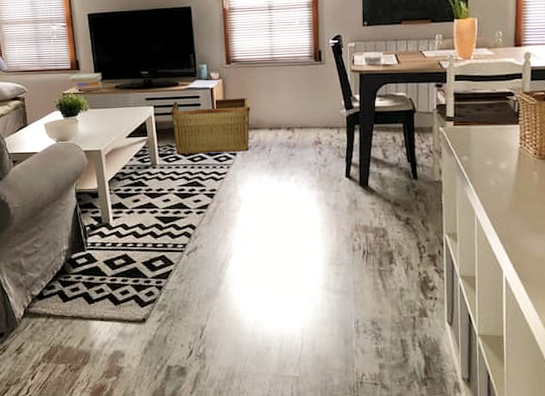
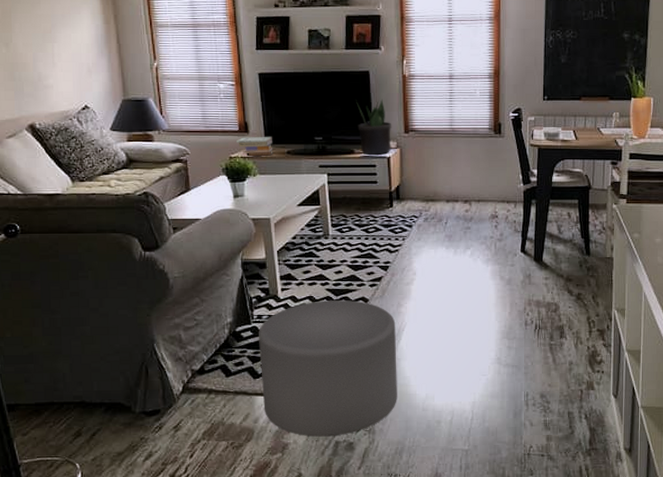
bowl: present [44,118,79,143] -> none [208,184,247,209]
pouf: none [93,227,227,361] -> present [259,300,397,437]
hamper: present [170,98,251,155] -> none [345,168,428,225]
planter: none [179,32,214,86] -> present [356,99,392,155]

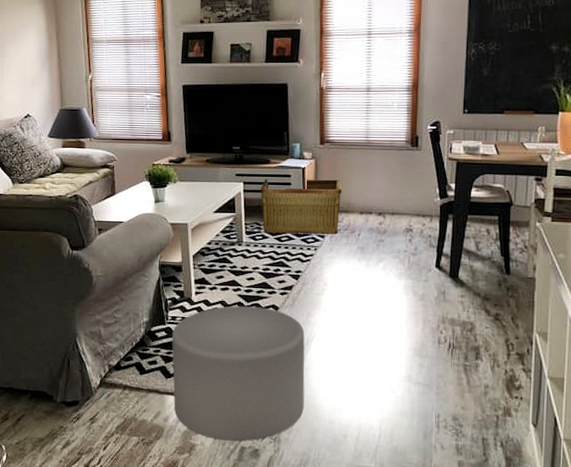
books: present [237,136,273,157] -> none [160,145,194,164]
hamper: none [345,168,428,225] -> present [260,179,342,234]
planter: present [356,99,392,155] -> none [274,110,308,165]

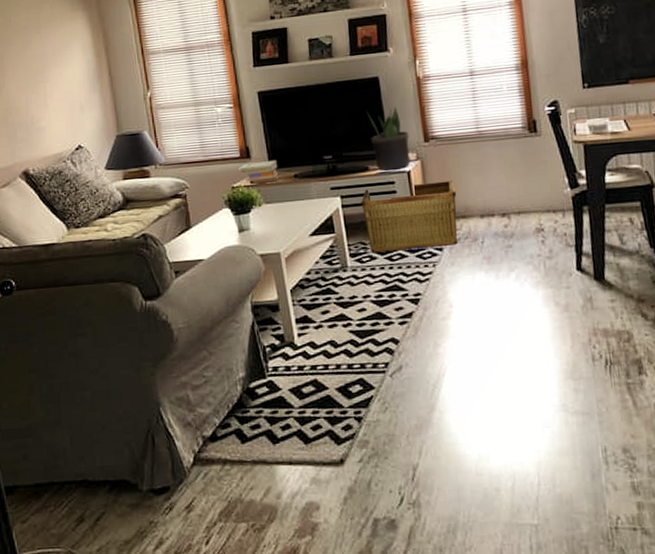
books: none [160,145,194,164] -> present [238,159,279,185]
pouf: present [172,306,305,442] -> none [275,342,444,514]
planter: none [274,110,308,165] -> present [366,106,411,171]

